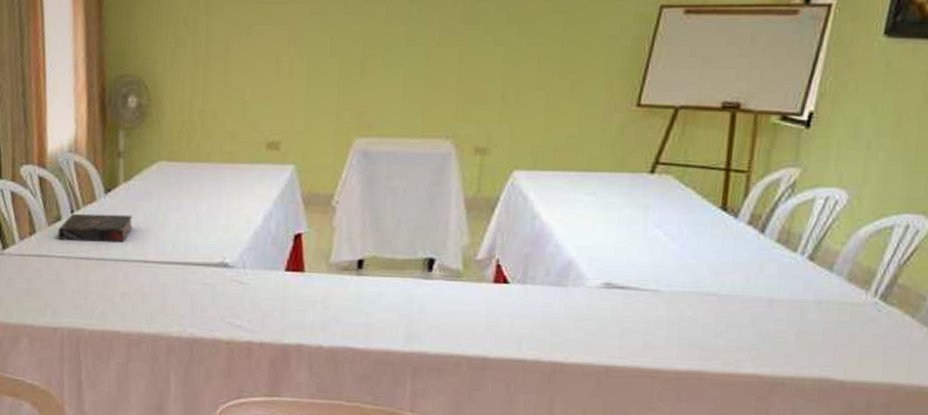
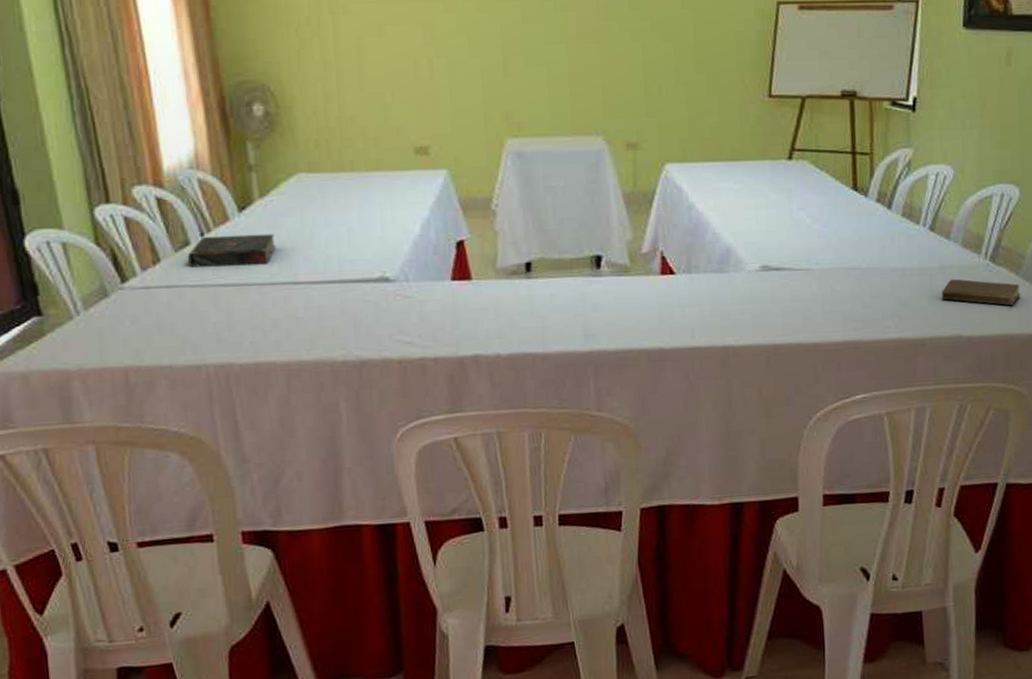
book: none [812,315,916,351] -> present [941,279,1021,305]

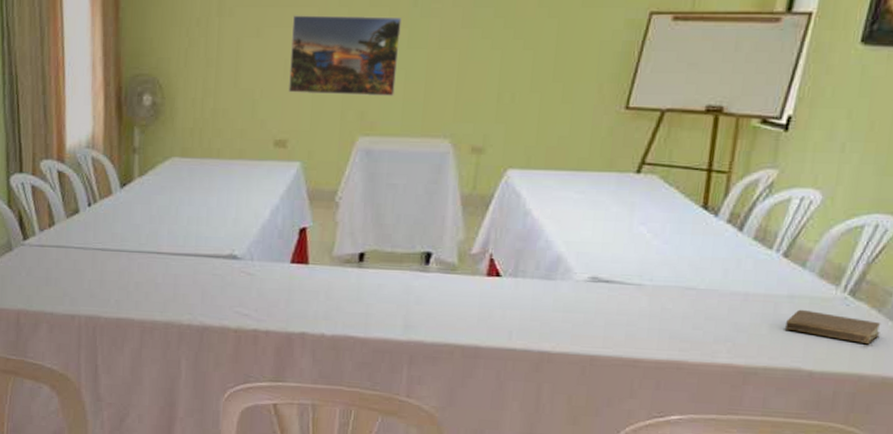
book: present [188,233,276,268] -> none [76,206,147,235]
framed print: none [416,10,539,96] -> present [288,15,402,97]

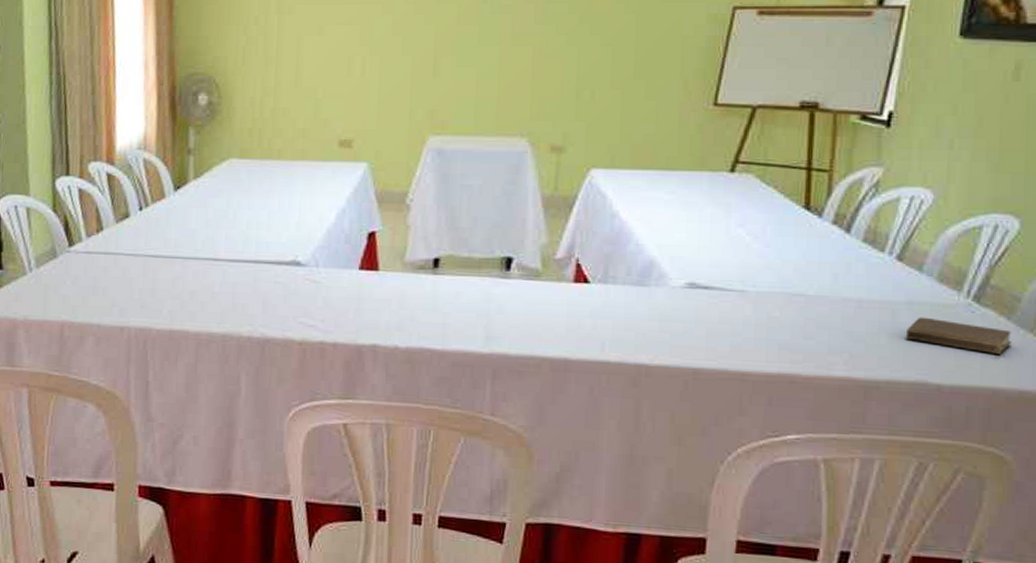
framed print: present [288,15,402,97] -> none [353,12,471,95]

